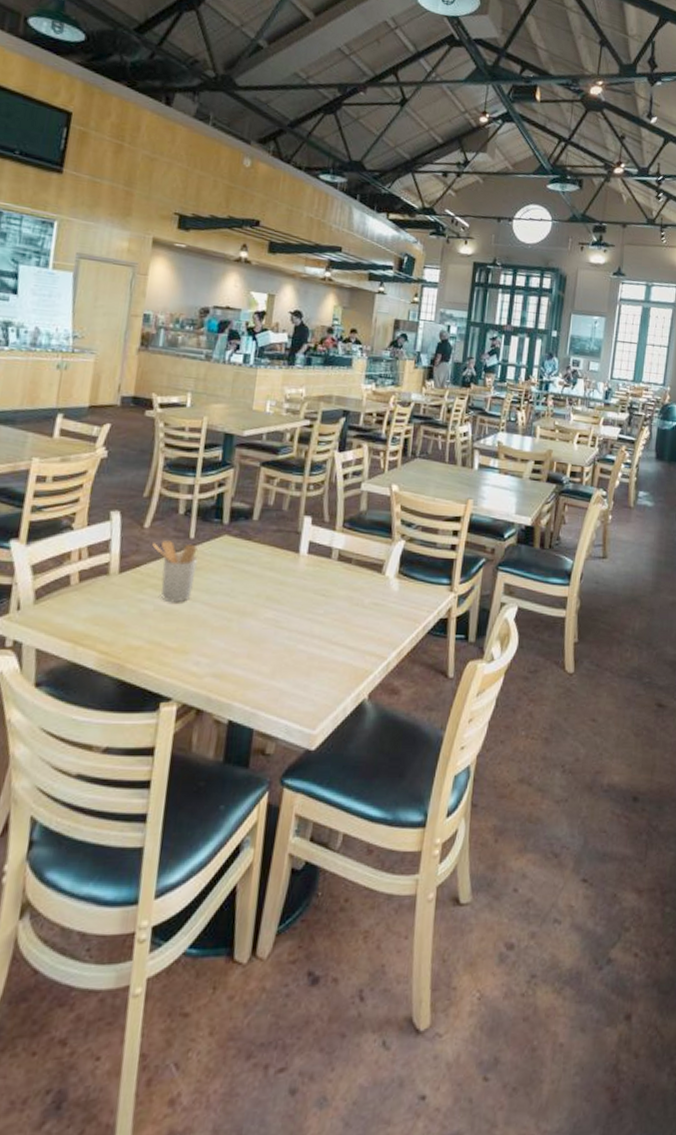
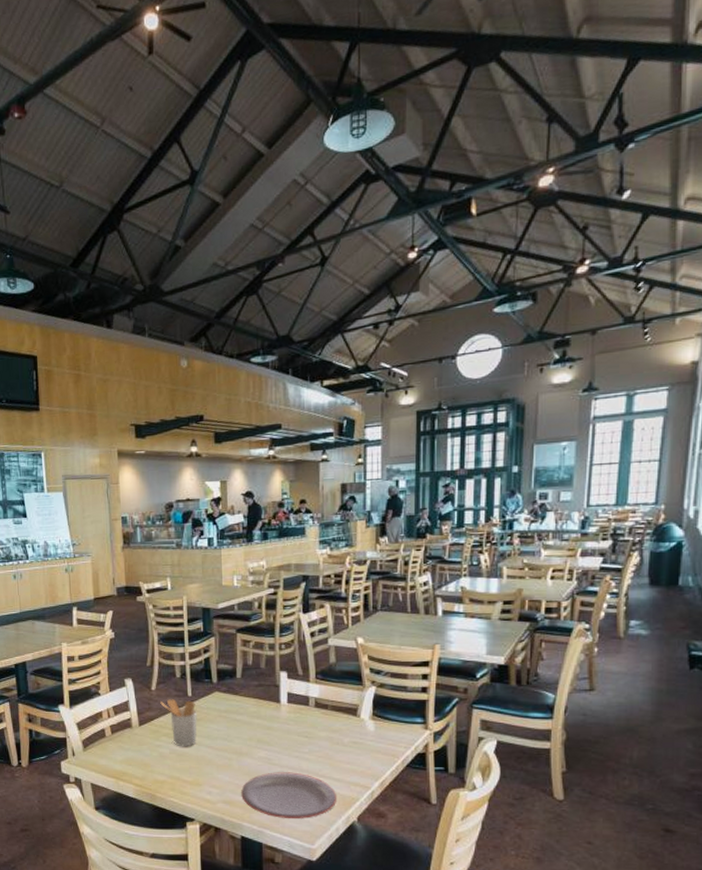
plate: none [236,637,349,696] -> present [241,772,337,818]

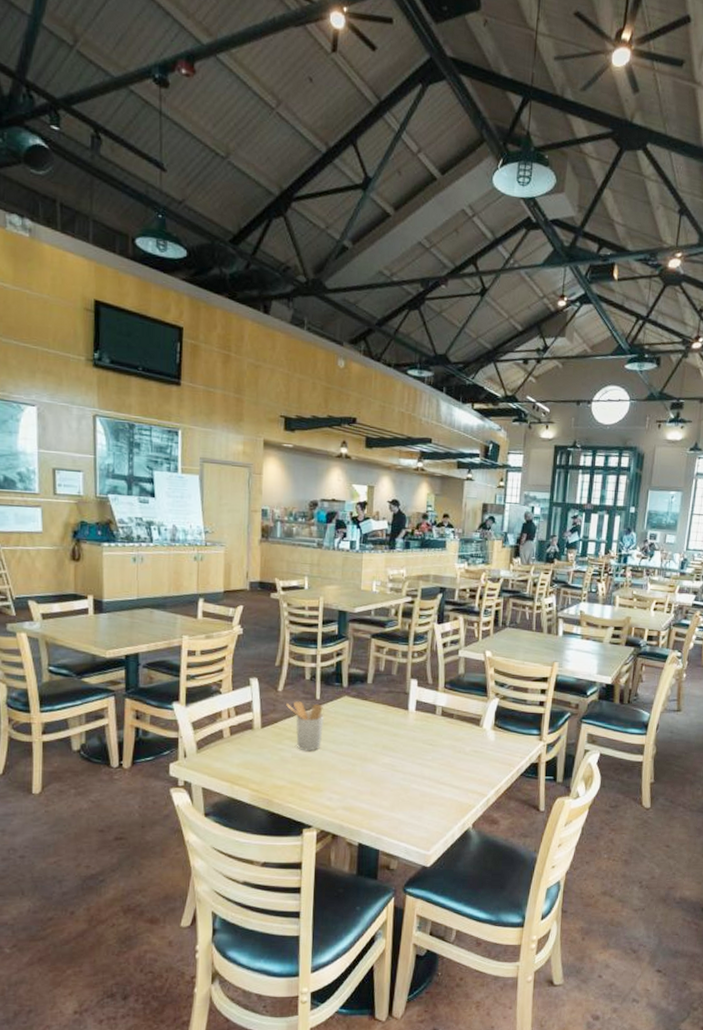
plate: present [241,772,337,818] -> none [362,778,455,825]

